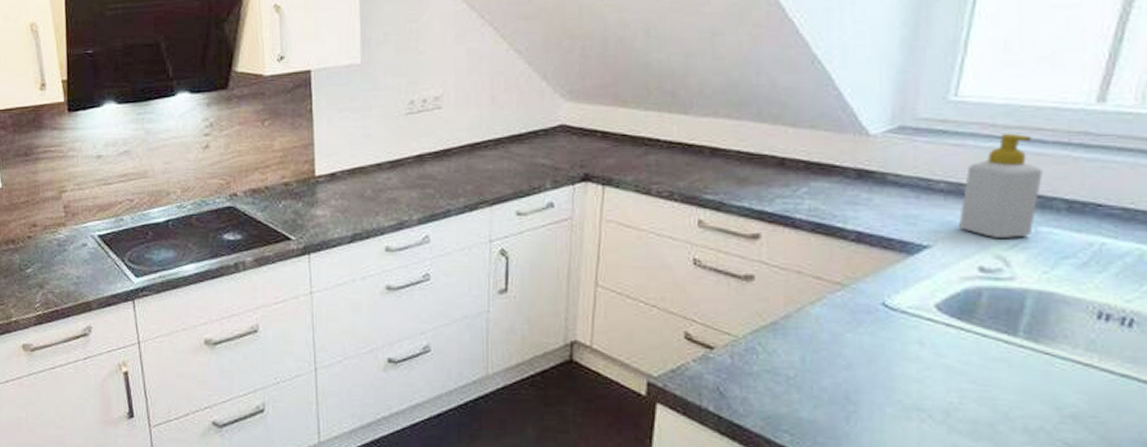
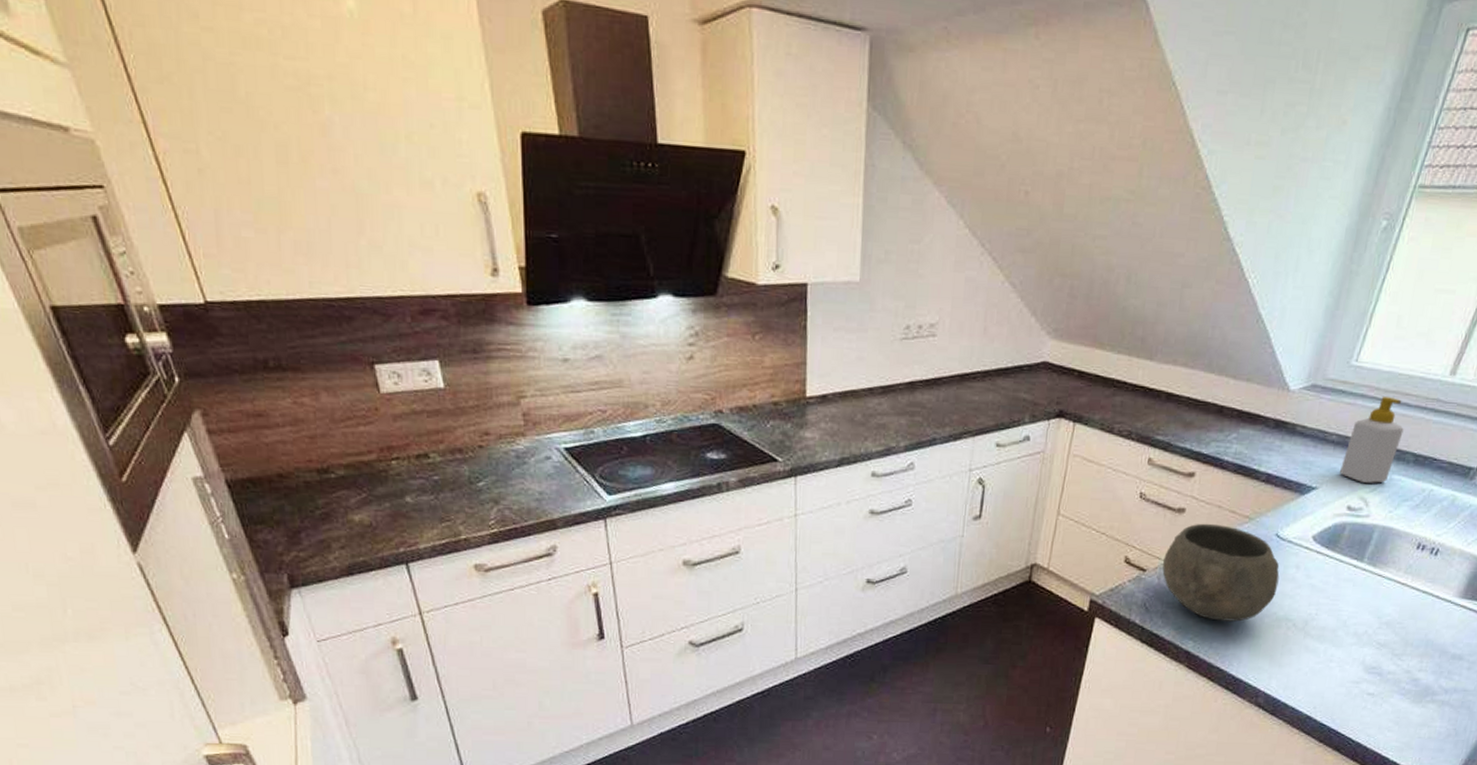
bowl: none [735,292,897,411] -> present [1162,523,1280,622]

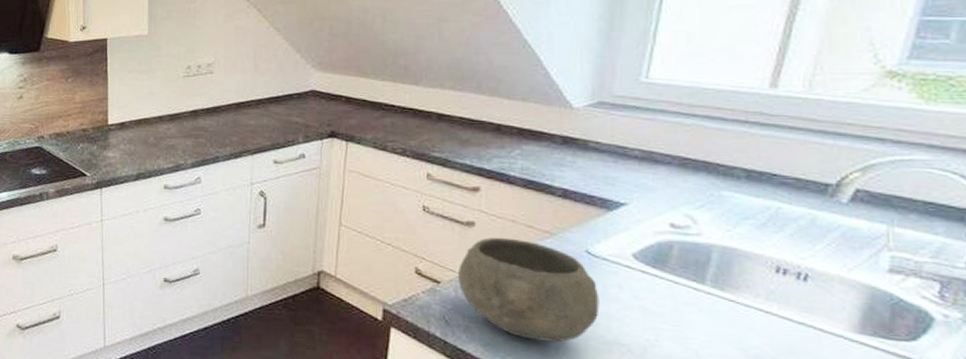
soap bottle: present [1340,397,1404,483] -> none [652,112,724,200]

